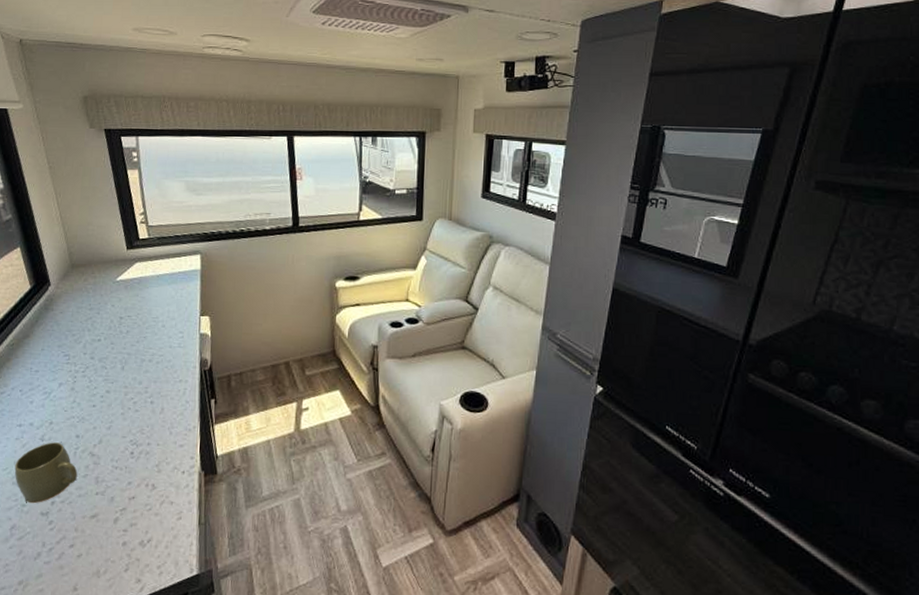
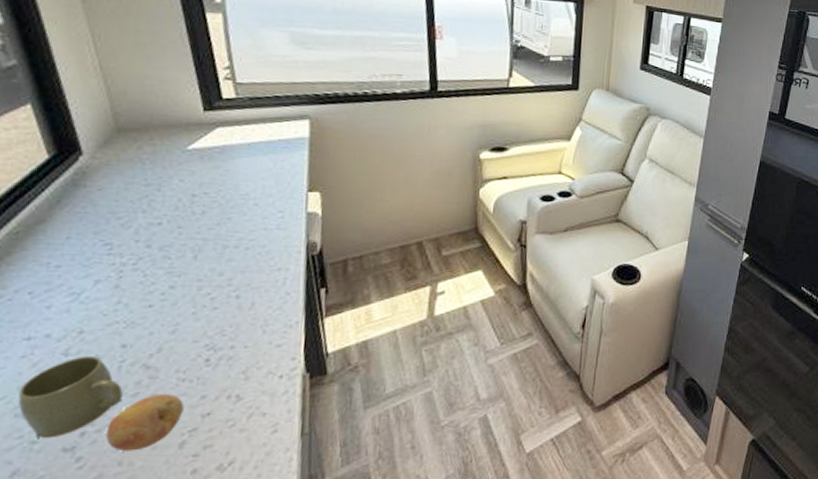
fruit: none [67,477,117,521] -> present [105,394,184,452]

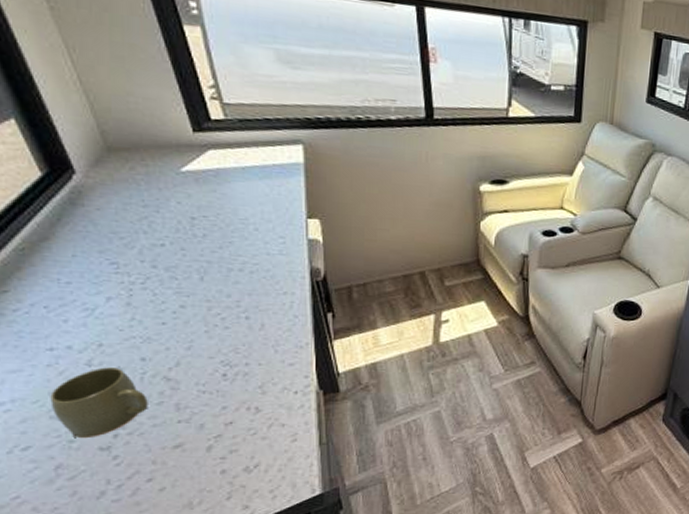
fruit: present [105,394,184,452] -> none [137,404,207,452]

